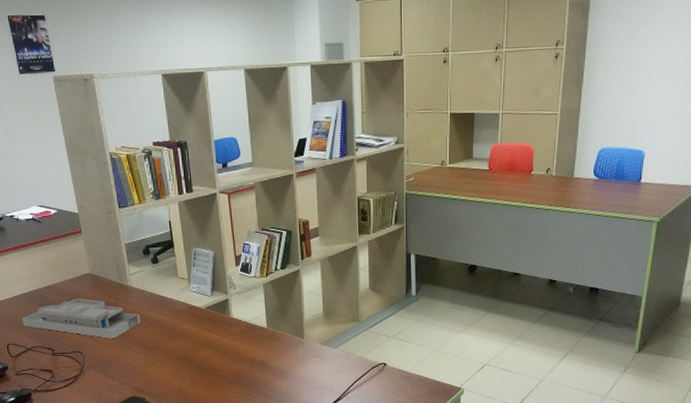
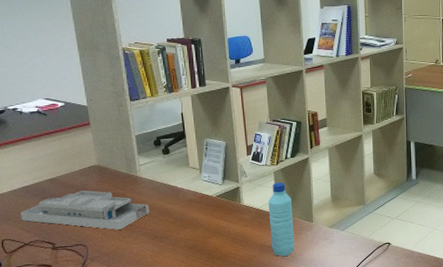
water bottle: none [257,295,286,373] -> present [268,182,295,257]

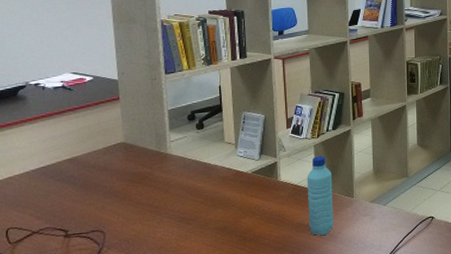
desk organizer: present [20,190,149,230] -> none [31,169,178,213]

